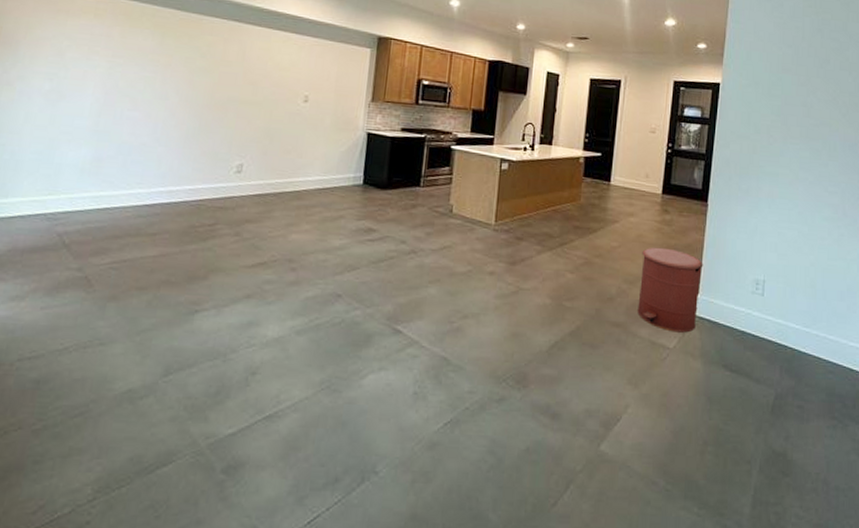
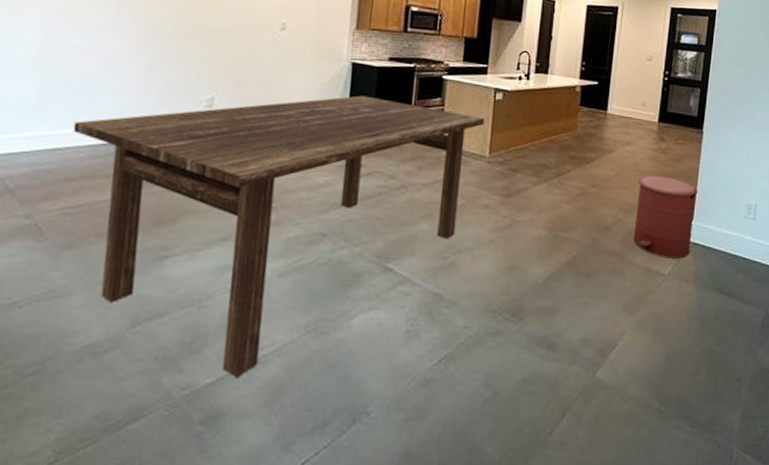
dining table: none [121,163,491,429] -> present [73,95,485,377]

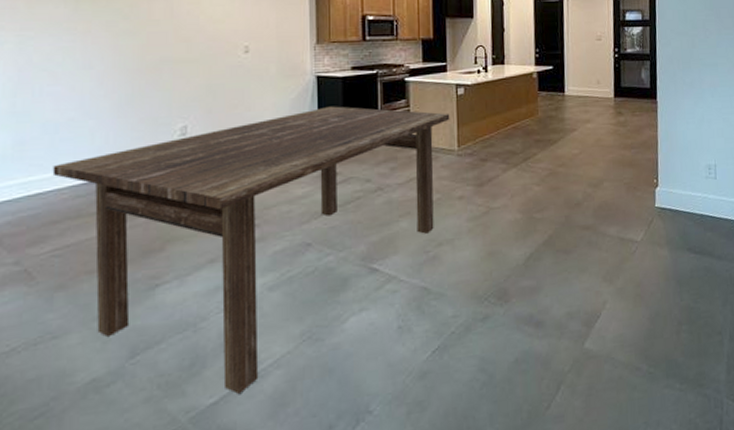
trash can: present [633,175,698,259] -> none [602,148,660,226]

